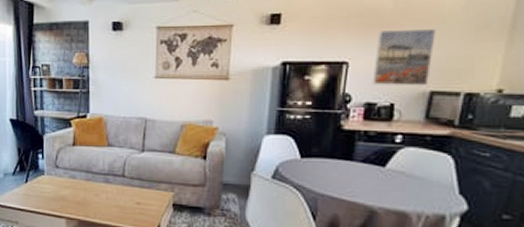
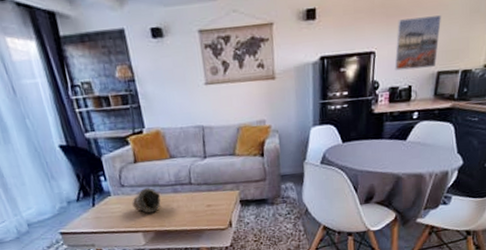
decorative bowl: none [62,173,91,200] -> present [132,188,161,213]

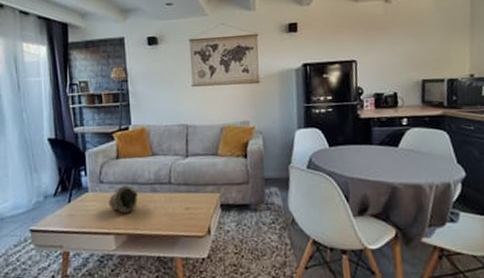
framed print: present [394,15,441,71] -> none [376,30,420,78]

